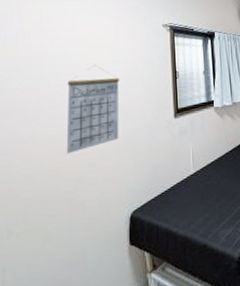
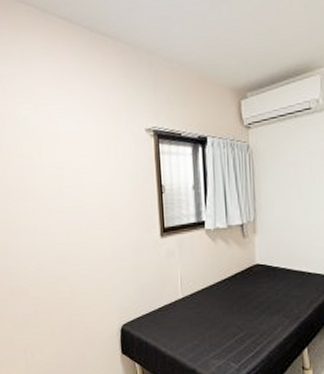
calendar: present [66,65,119,154] -> none [56,175,107,263]

